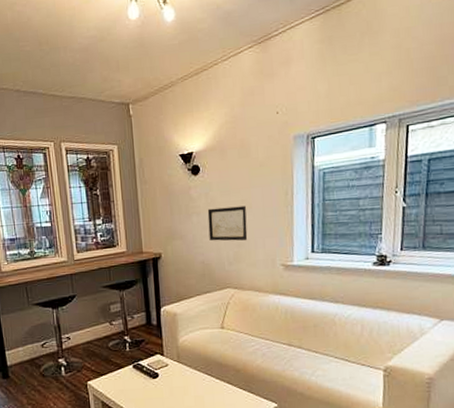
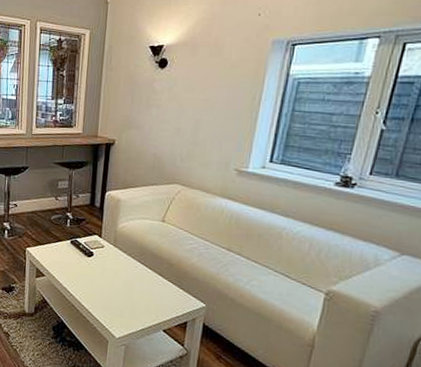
wall art: present [207,206,248,241] -> none [165,103,209,141]

